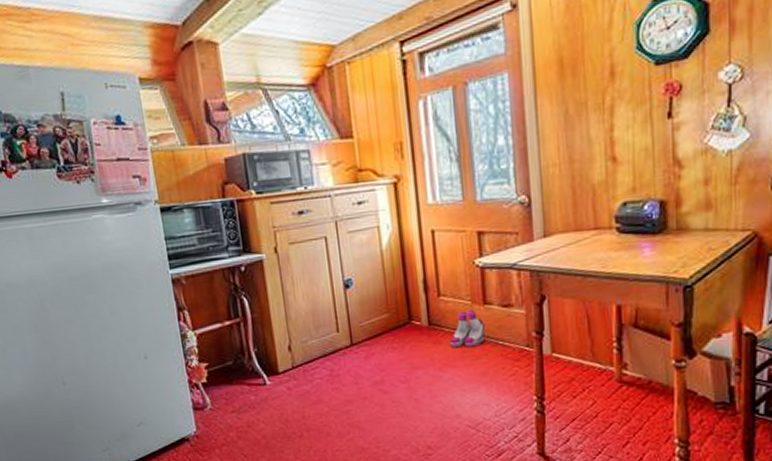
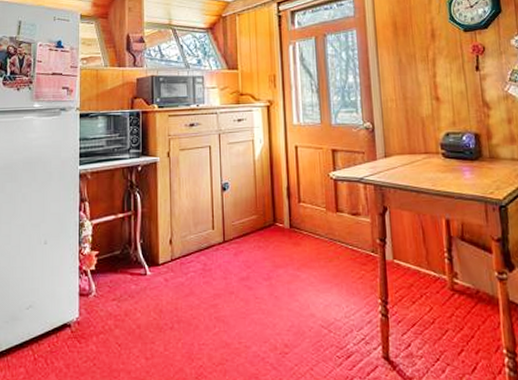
boots: present [450,309,486,348] -> none [308,215,338,250]

